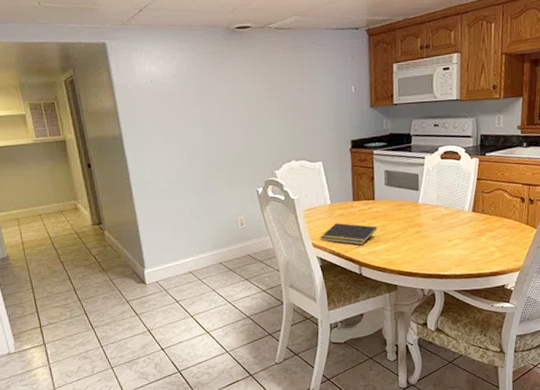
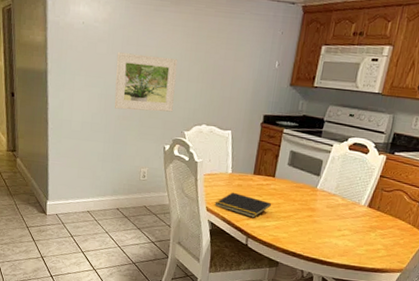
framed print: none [191,100,259,161] -> present [114,52,178,112]

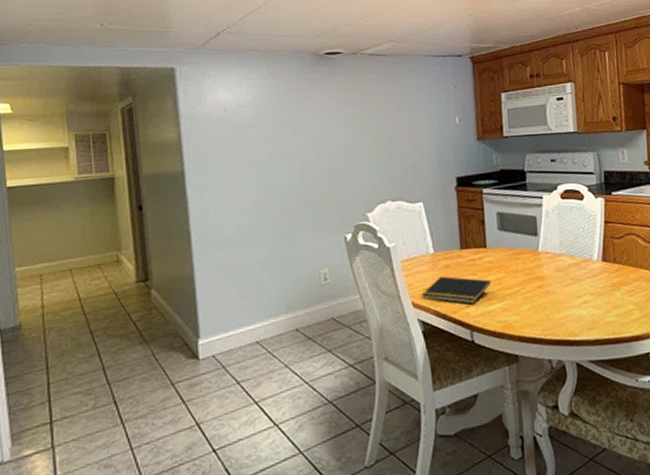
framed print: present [114,52,178,112] -> none [270,132,348,202]

